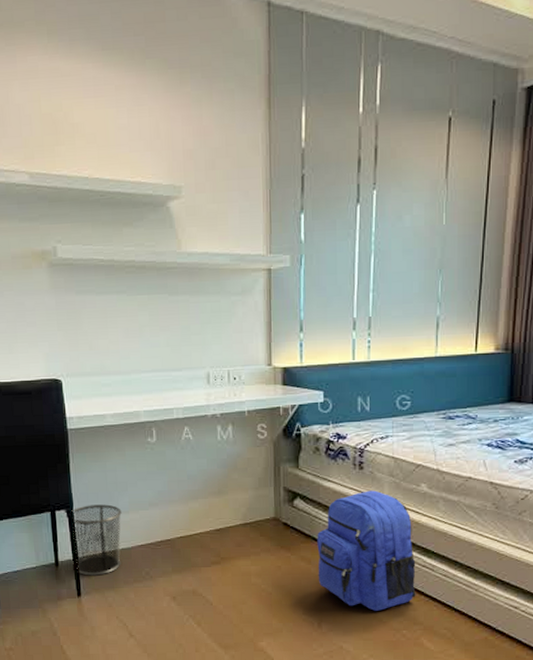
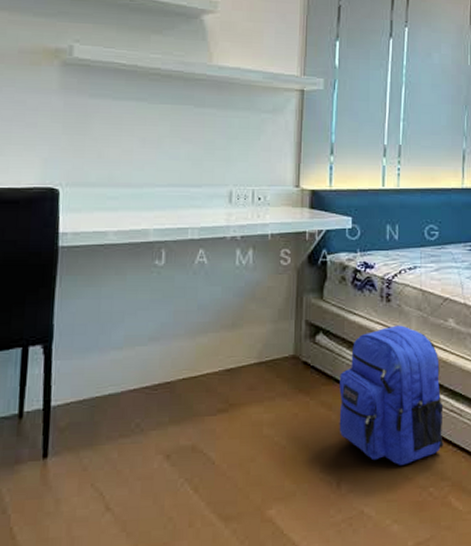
waste bin: present [71,504,122,576] -> none [46,338,114,430]

